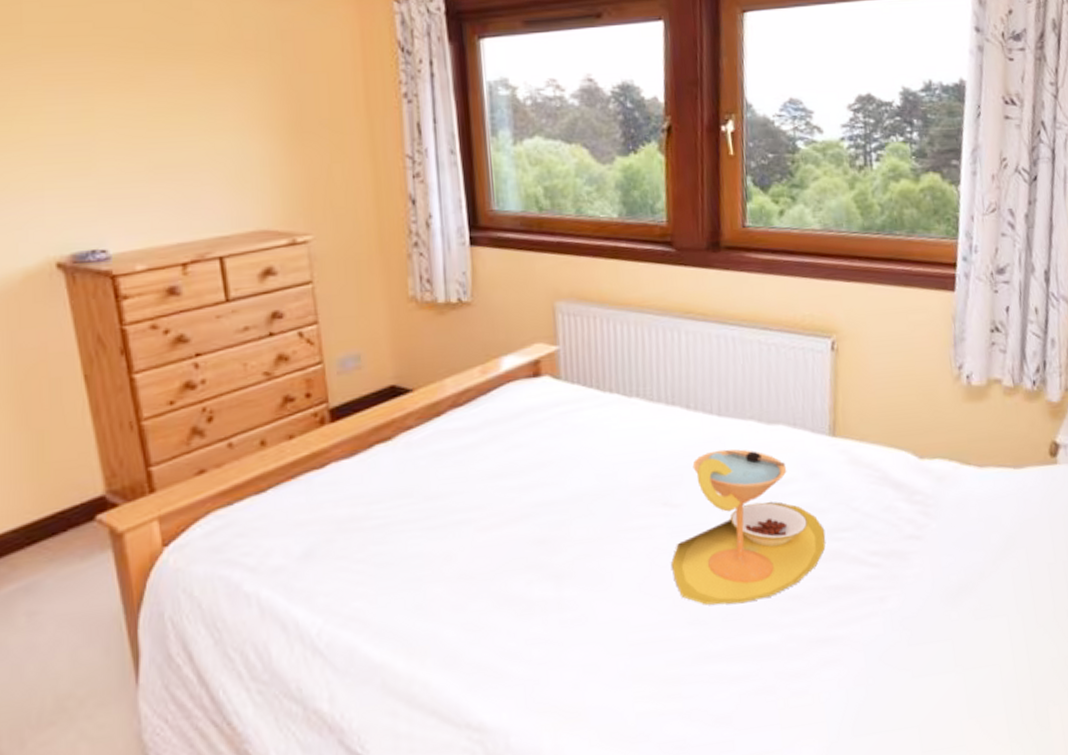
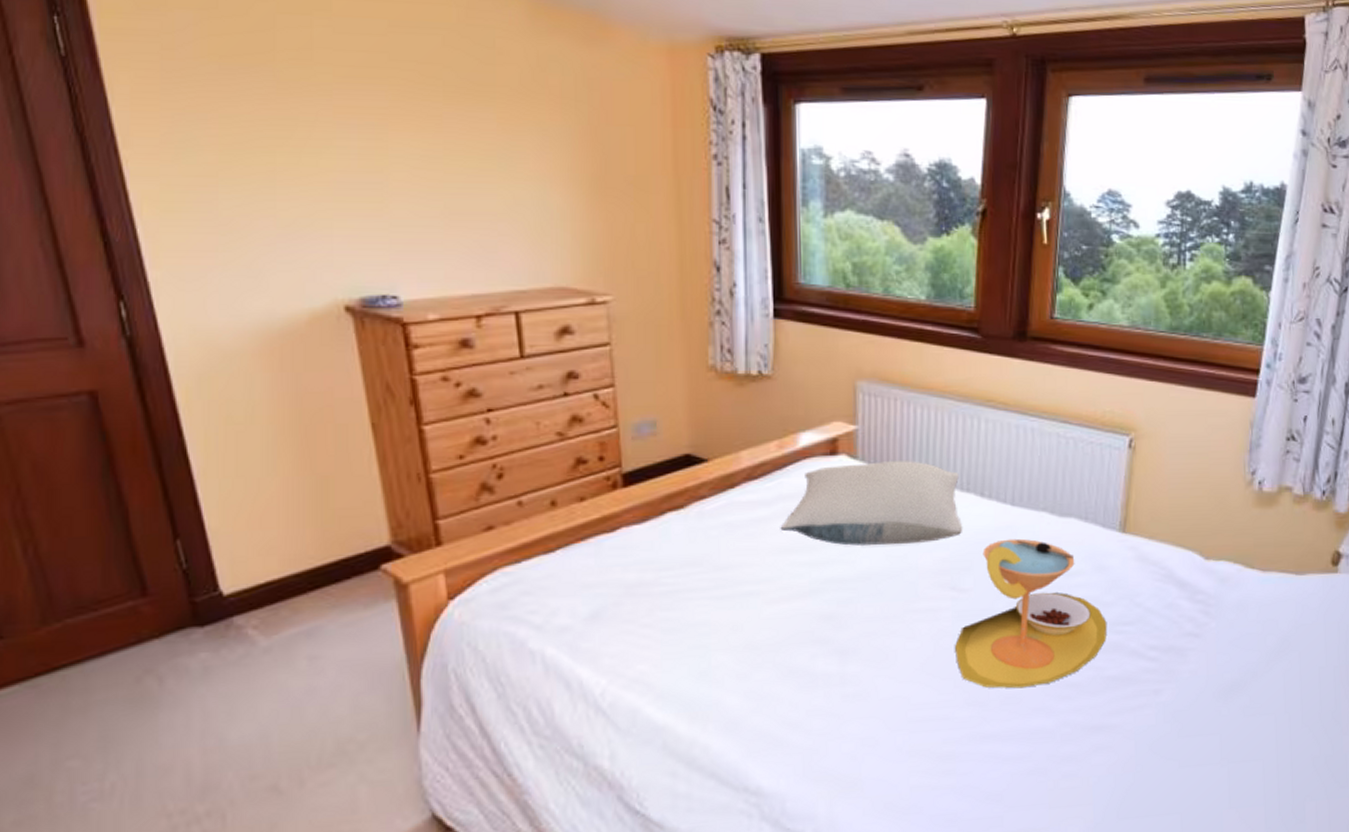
pillow: none [488,377,671,467] -> present [780,461,963,546]

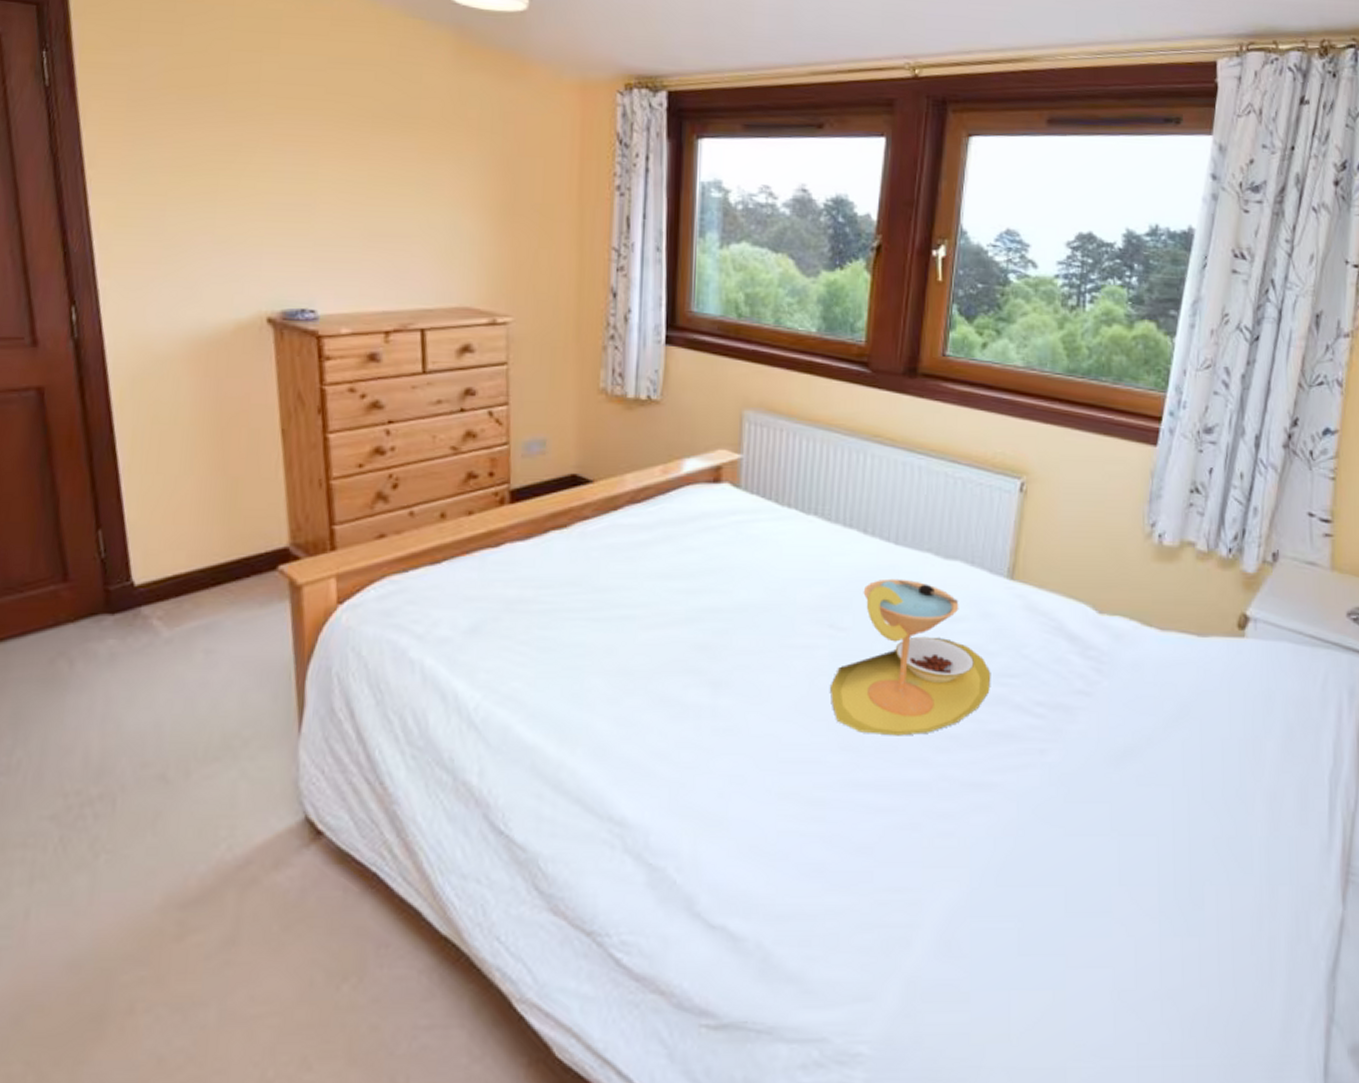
pillow: present [780,461,963,546] -> none [660,492,844,578]

